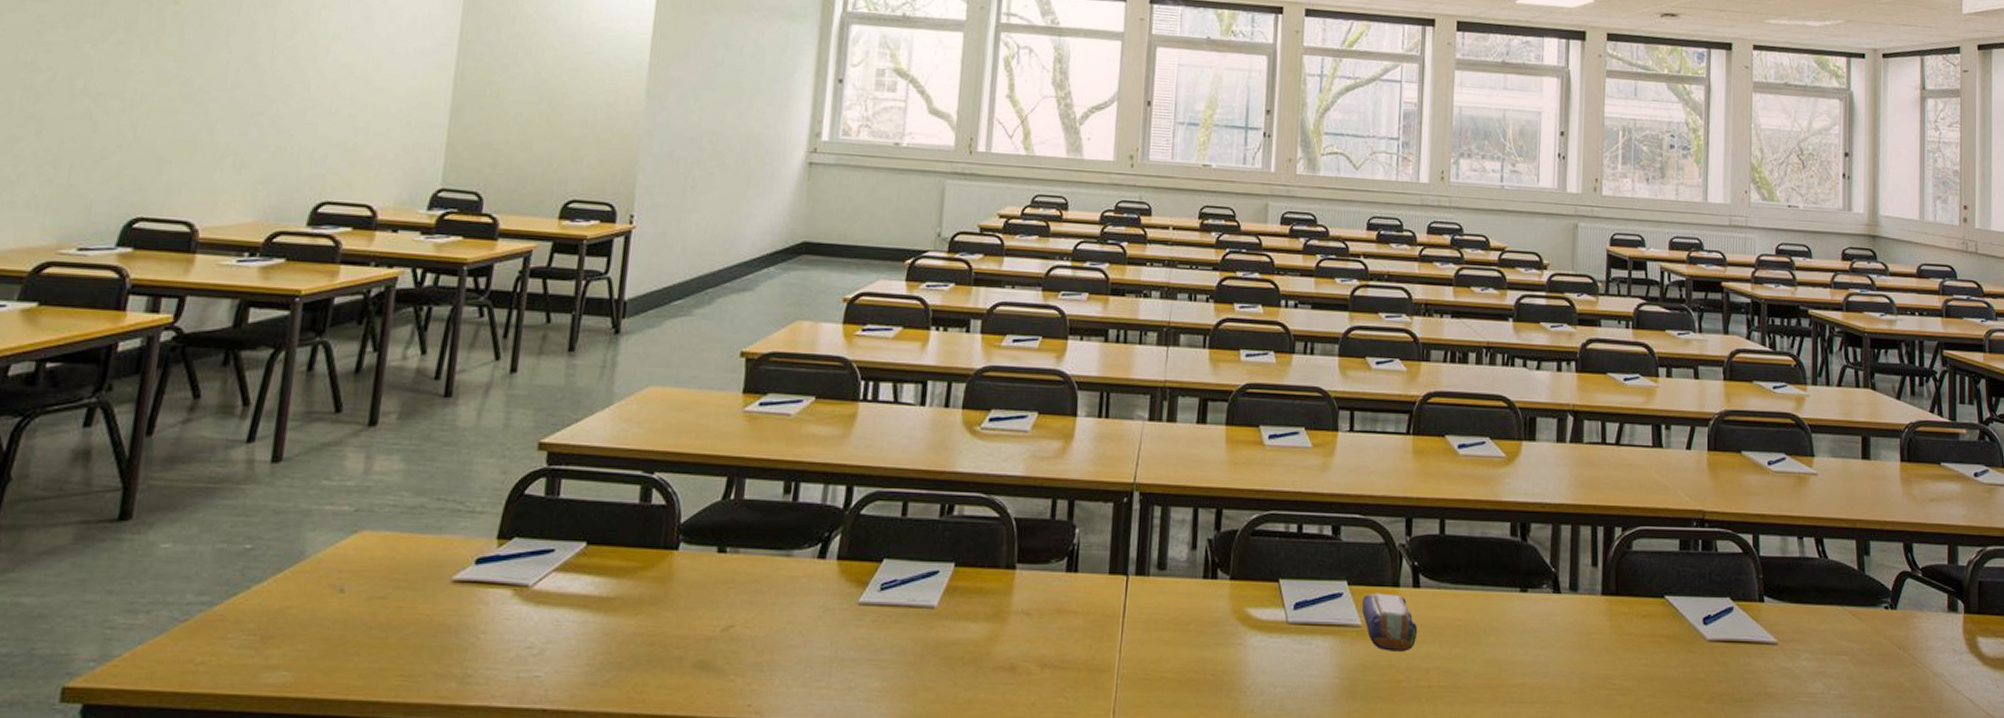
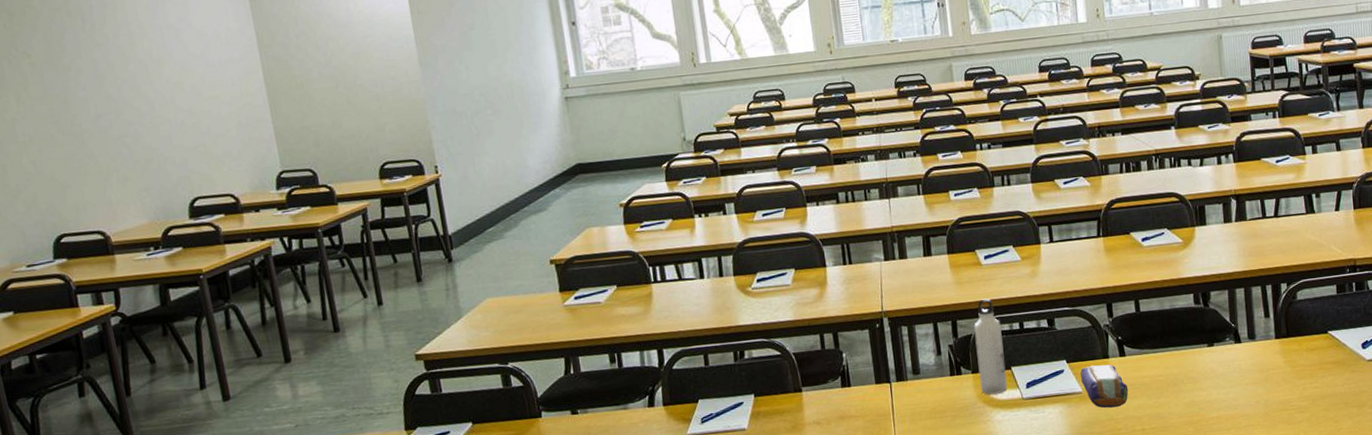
water bottle: none [1237,487,1276,612] -> present [974,298,1008,395]

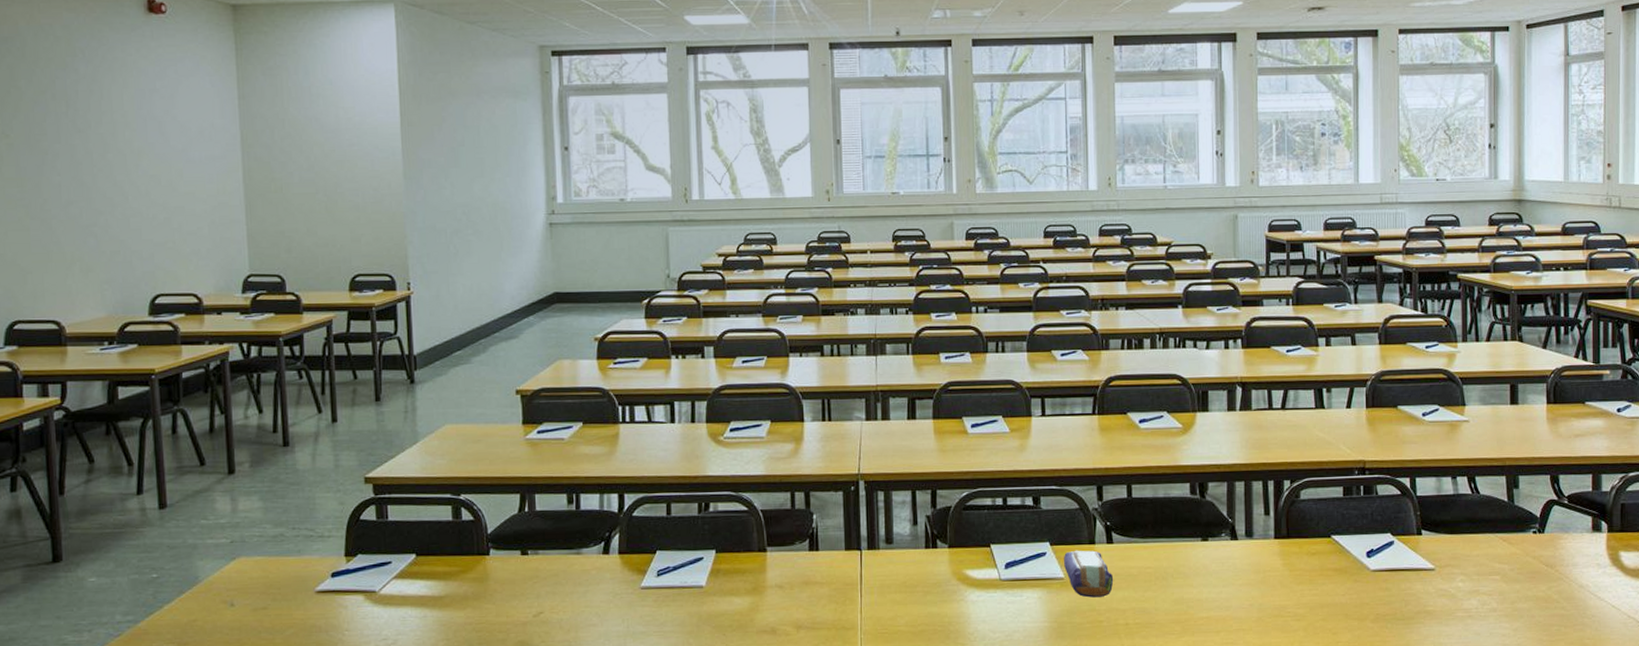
water bottle: present [974,298,1008,395] -> none [954,469,986,573]

